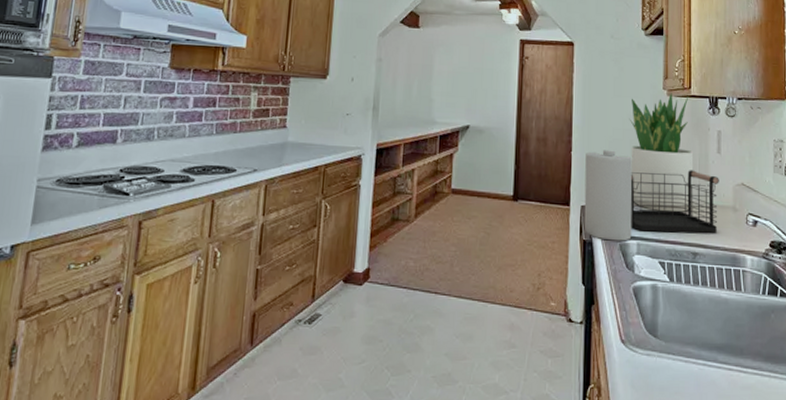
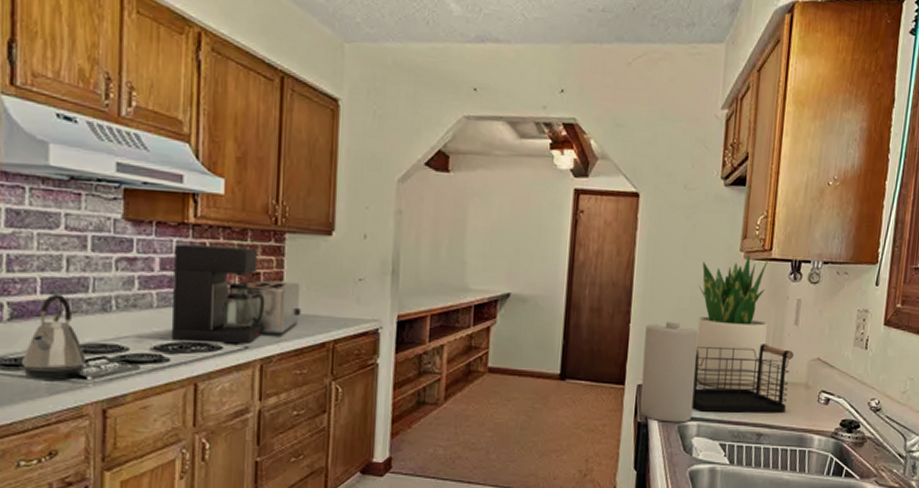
kettle: none [82,126,131,197] -> present [22,294,86,381]
coffee maker: none [196,87,272,168] -> present [170,244,265,345]
toaster: none [257,114,301,162] -> present [246,280,302,338]

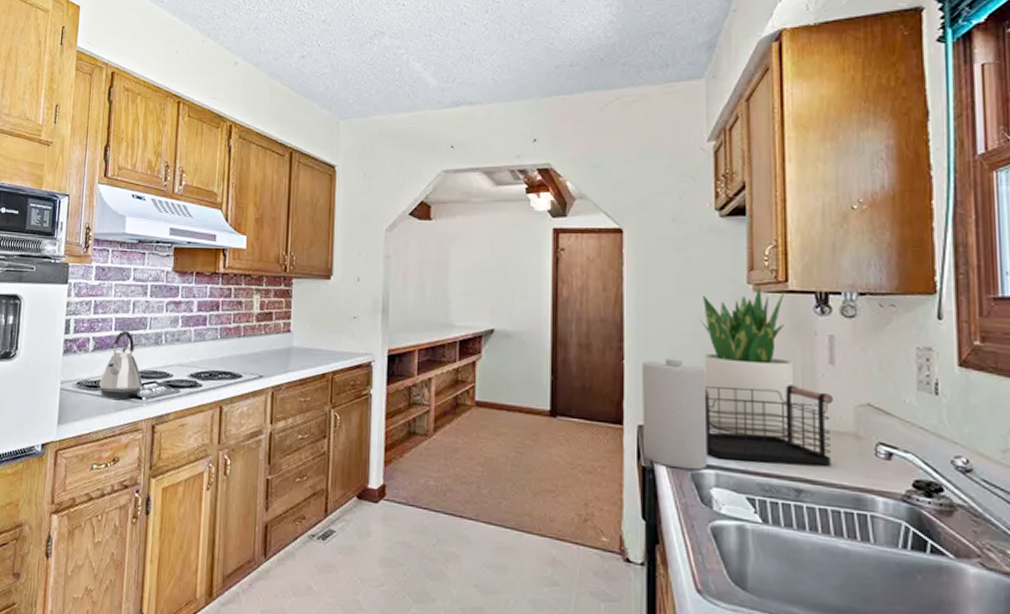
coffee maker: present [170,244,265,345] -> none [203,290,276,374]
toaster: present [246,280,302,338] -> none [261,318,306,368]

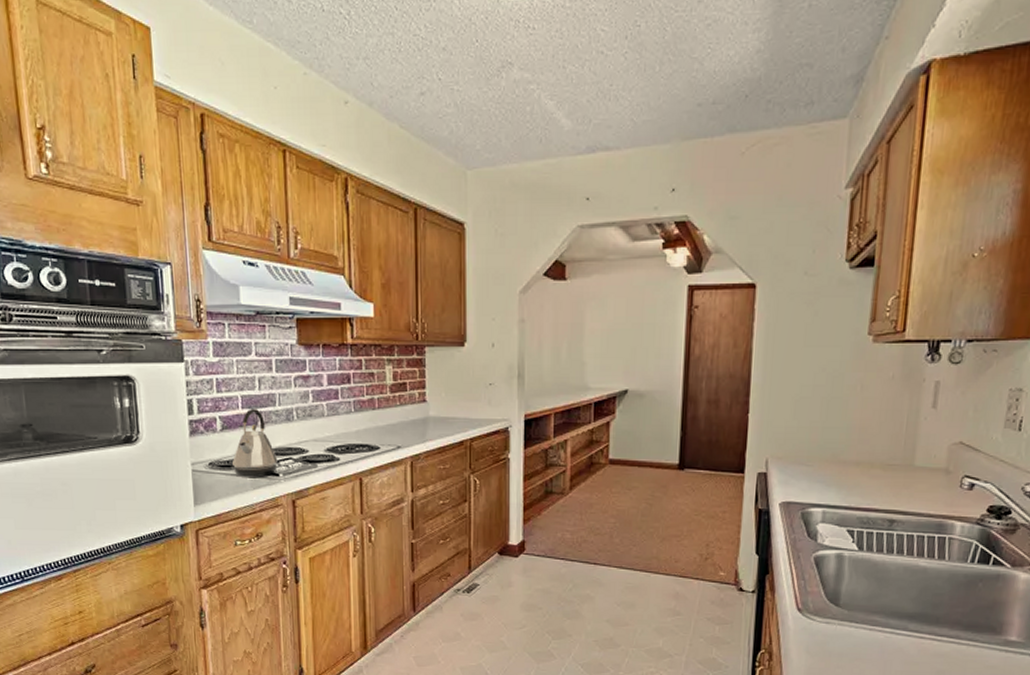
paper towel holder: present [642,358,708,471] -> none [760,410,822,509]
planter: present [700,288,795,438] -> none [820,338,902,476]
dish rack: present [704,385,833,466] -> none [816,429,931,500]

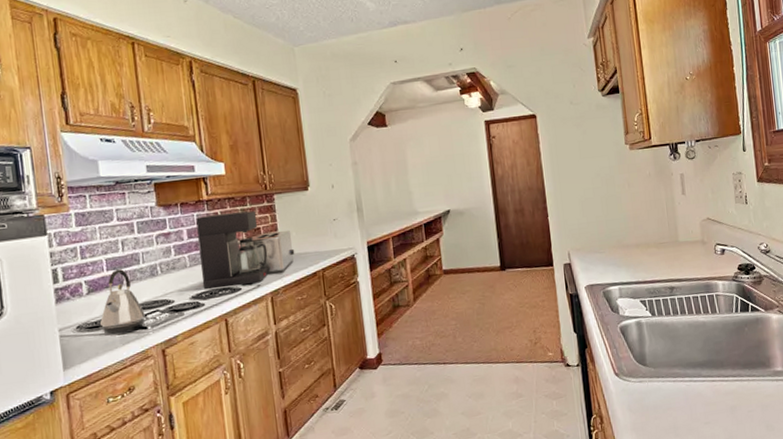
coffee maker: none [338,362,412,445] -> present [196,210,268,290]
toaster: none [396,389,442,438] -> present [251,230,295,276]

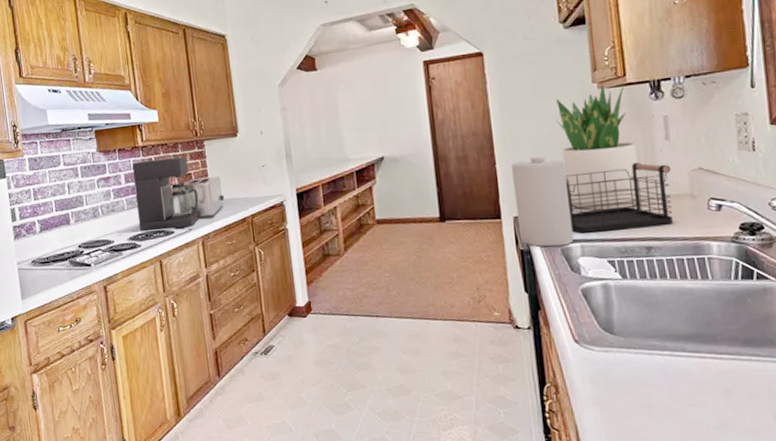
kettle: present [100,269,145,335] -> none [51,210,89,271]
paper towel holder: none [561,209,613,291] -> present [511,156,574,247]
planter: none [597,146,664,256] -> present [556,85,640,210]
dish rack: none [605,214,689,277] -> present [565,162,673,234]

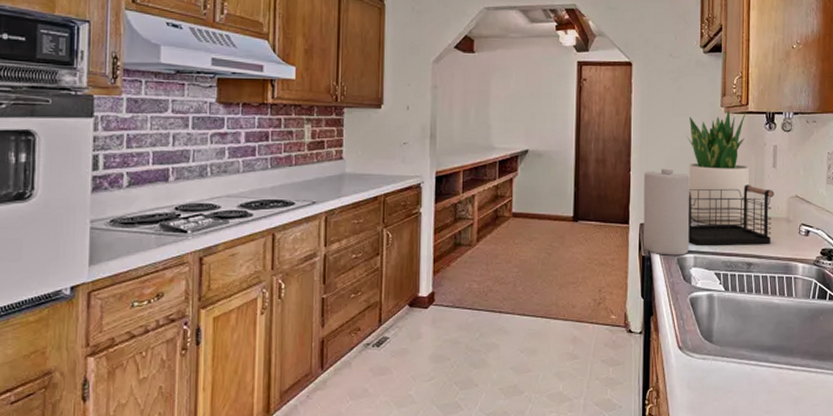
coffee maker: present [132,156,199,232] -> none [253,120,329,200]
toaster: present [183,175,225,220] -> none [313,147,358,193]

